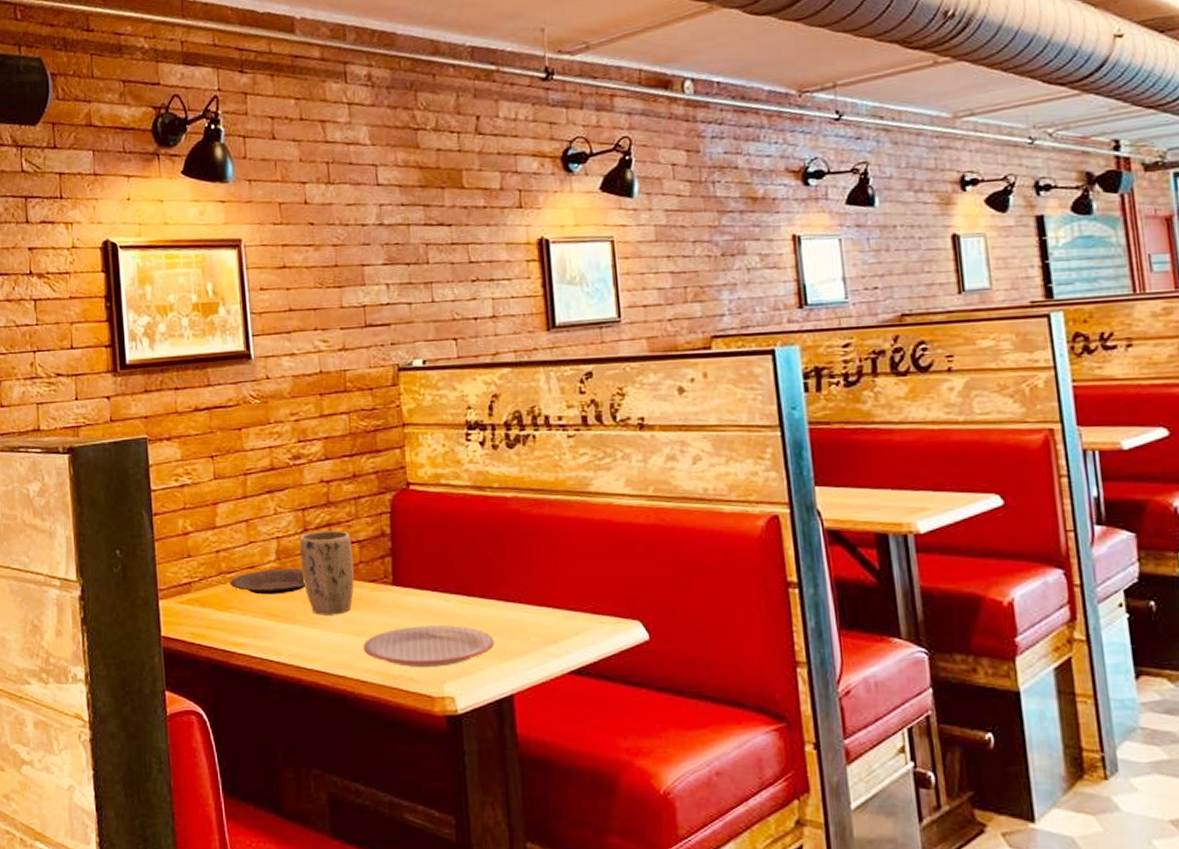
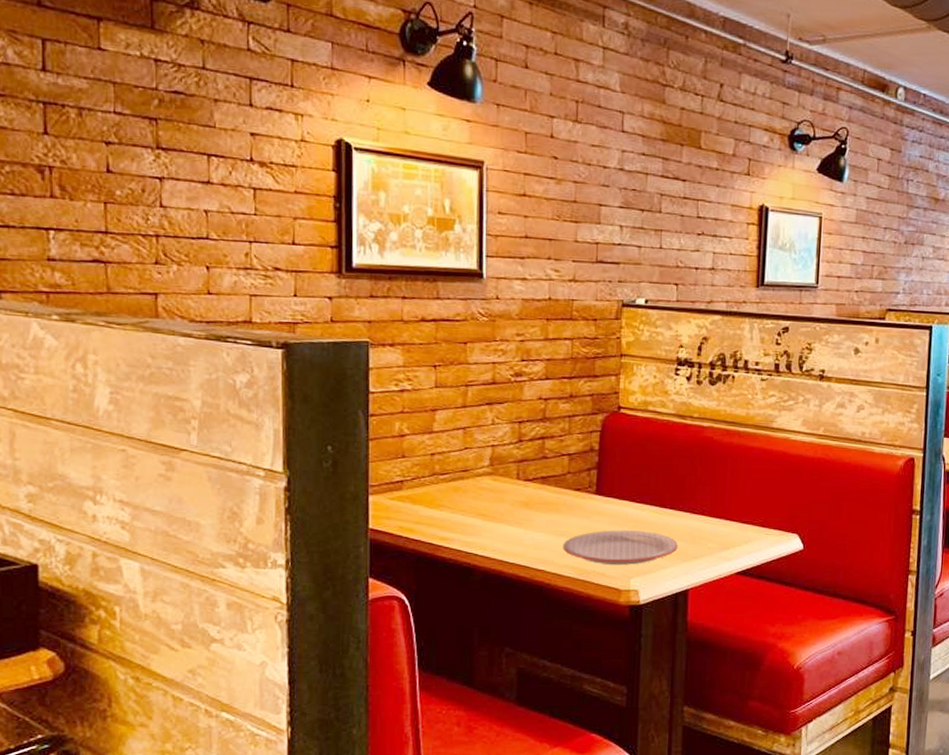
plate: present [230,568,305,595] -> none [442,473,515,497]
plant pot: present [299,530,355,615] -> none [513,442,562,517]

